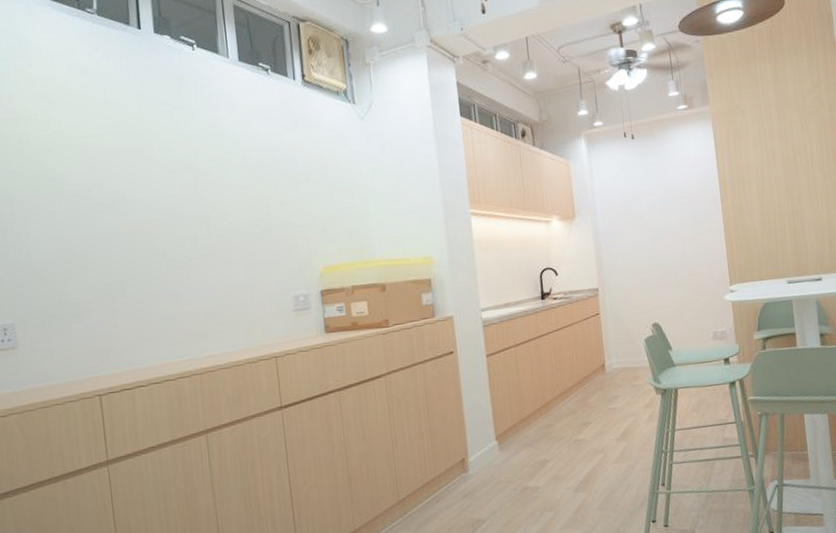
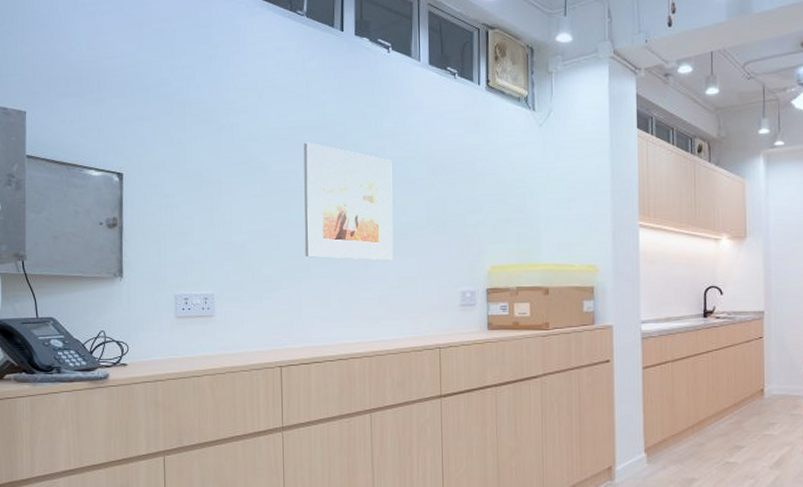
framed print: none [105,150,217,274] -> present [303,142,394,261]

